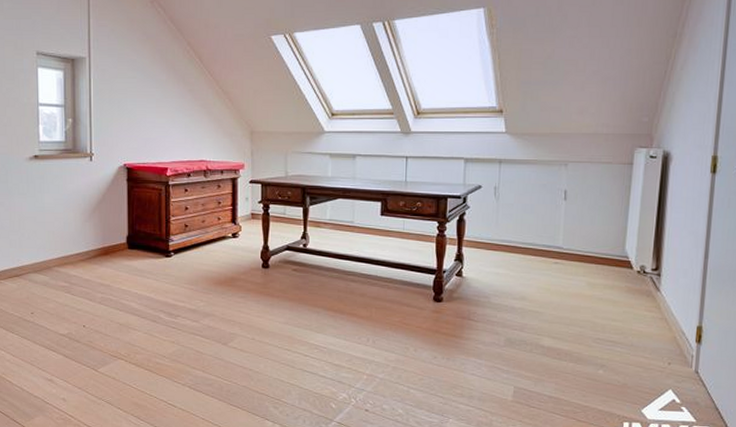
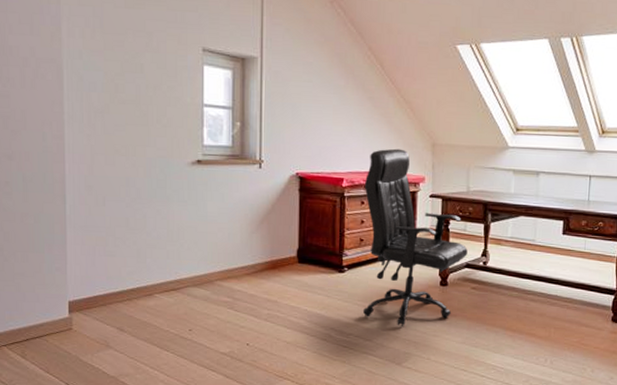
office chair: none [187,137,288,308] -> present [362,148,468,326]

